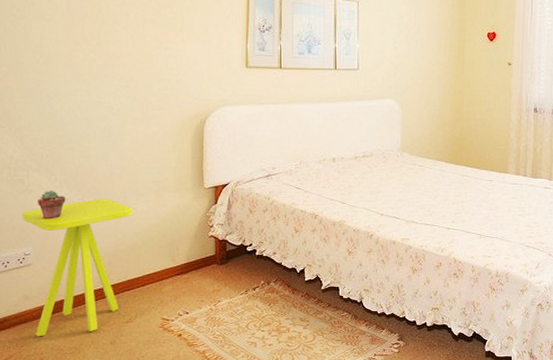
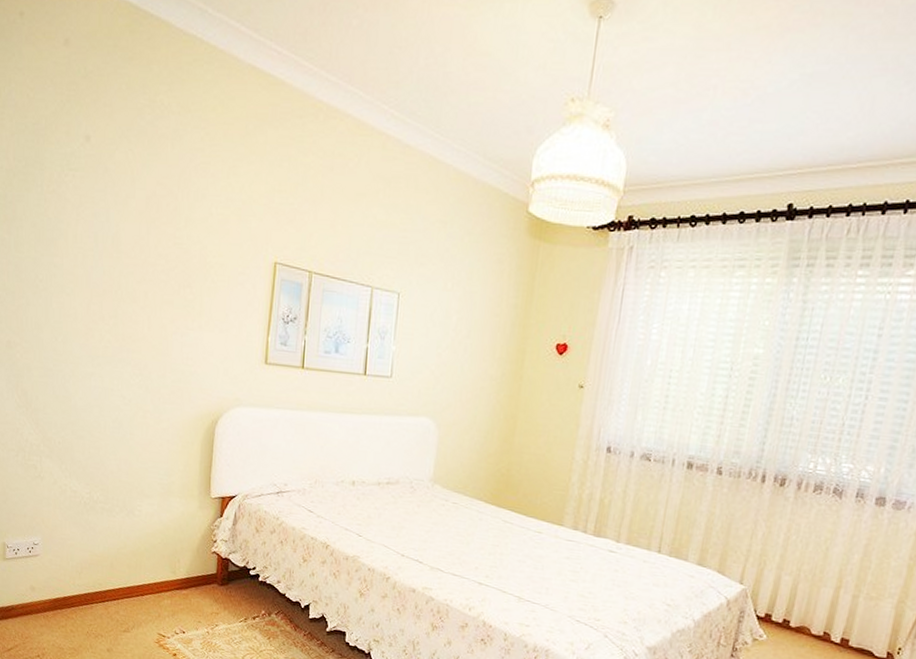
side table: present [22,199,133,337] -> none [33,495,137,635]
potted succulent: present [38,190,66,220] -> none [48,479,74,511]

